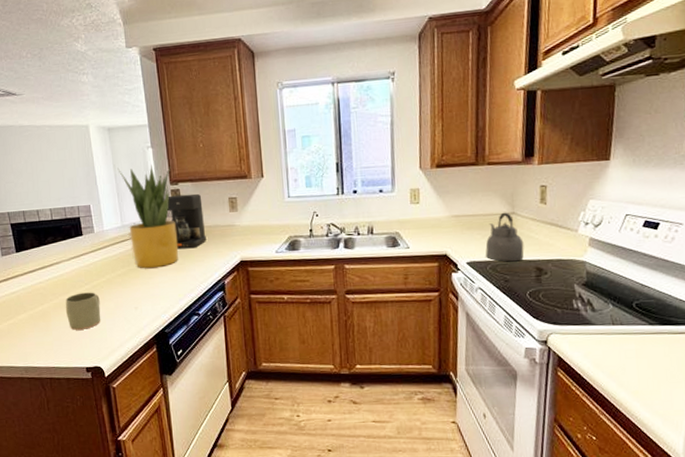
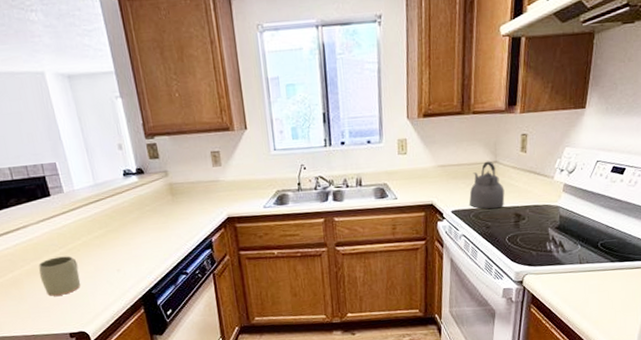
planter: present [117,164,178,269] -> none [83,116,161,229]
coffee maker: present [167,193,207,248] -> none [143,148,190,207]

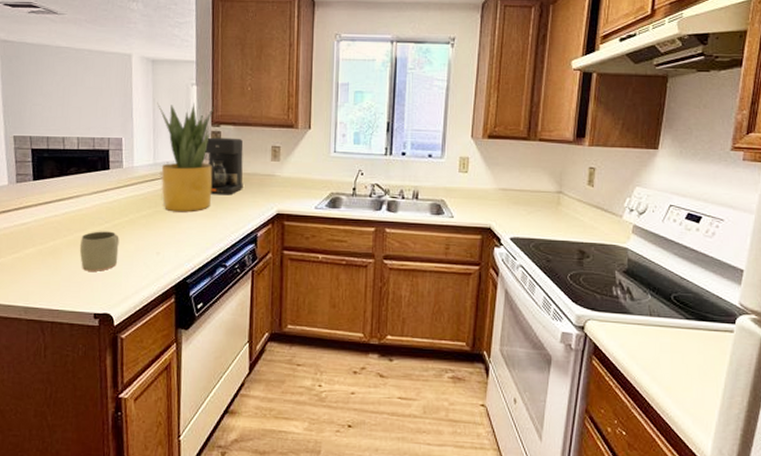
planter: none [83,116,161,229] -> present [157,102,215,212]
coffee maker: none [143,148,190,207] -> present [205,137,243,194]
kettle: present [469,161,505,210] -> none [530,190,569,242]

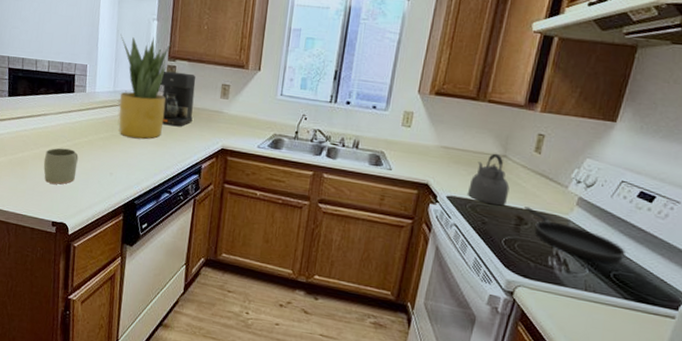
kettle: none [530,190,569,242] -> present [468,153,510,206]
frying pan: none [585,240,682,286] -> present [524,206,625,263]

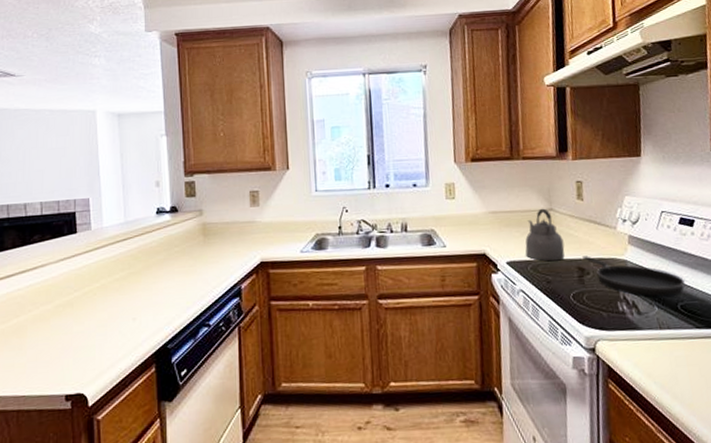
mug: present [43,148,79,185] -> none [46,300,91,348]
planter: present [118,34,172,139] -> none [125,154,190,272]
coffee maker: present [160,71,195,126] -> none [179,186,223,248]

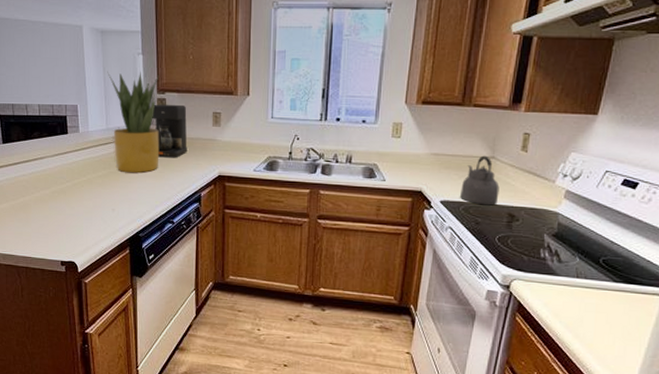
planter: none [125,154,190,272] -> present [107,71,160,173]
coffee maker: none [179,186,223,248] -> present [152,104,187,157]
frying pan: present [582,256,685,297] -> none [515,204,613,250]

